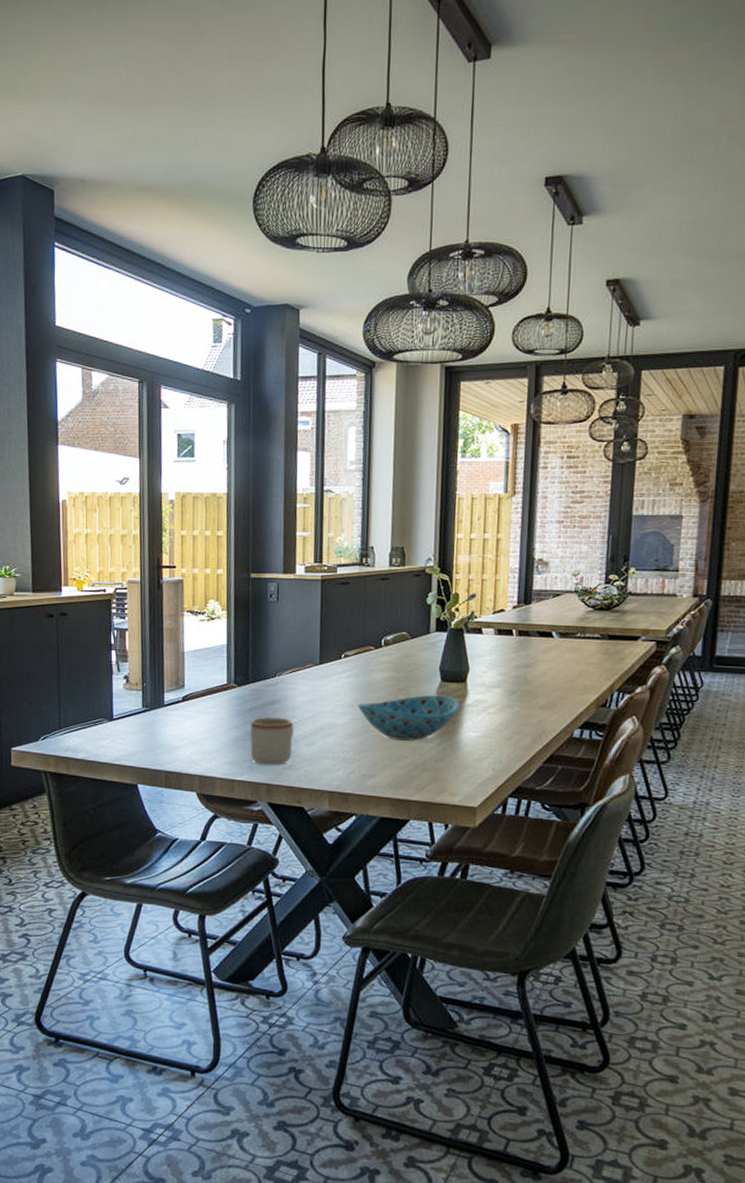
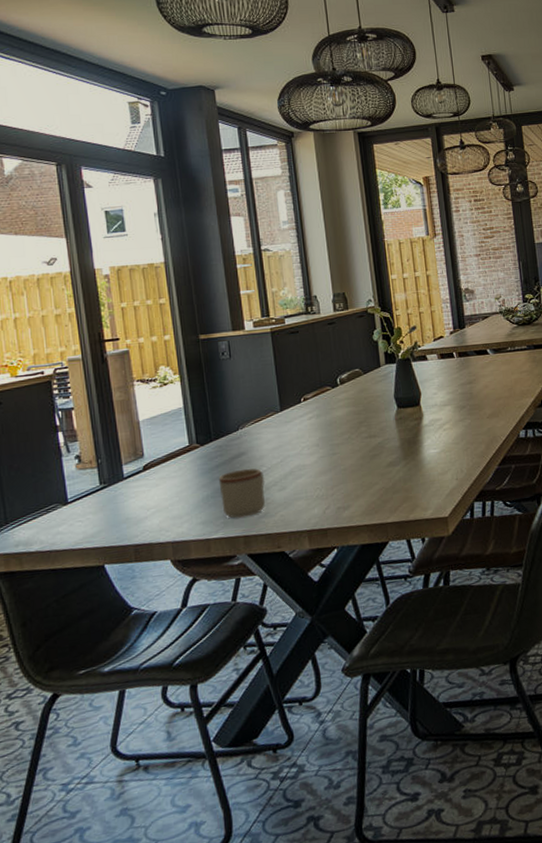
bowl: present [357,694,460,741] -> none [323,420,418,470]

